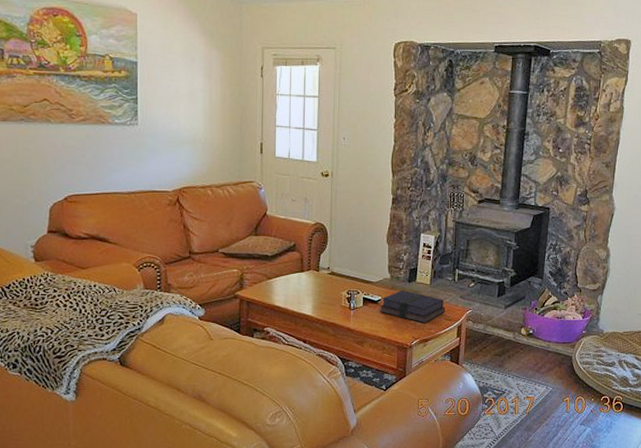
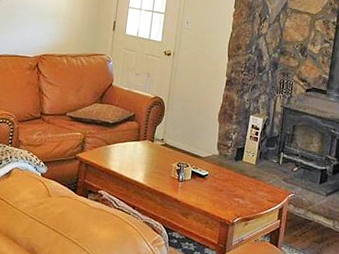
book: present [380,290,446,324] -> none [206,167,269,203]

